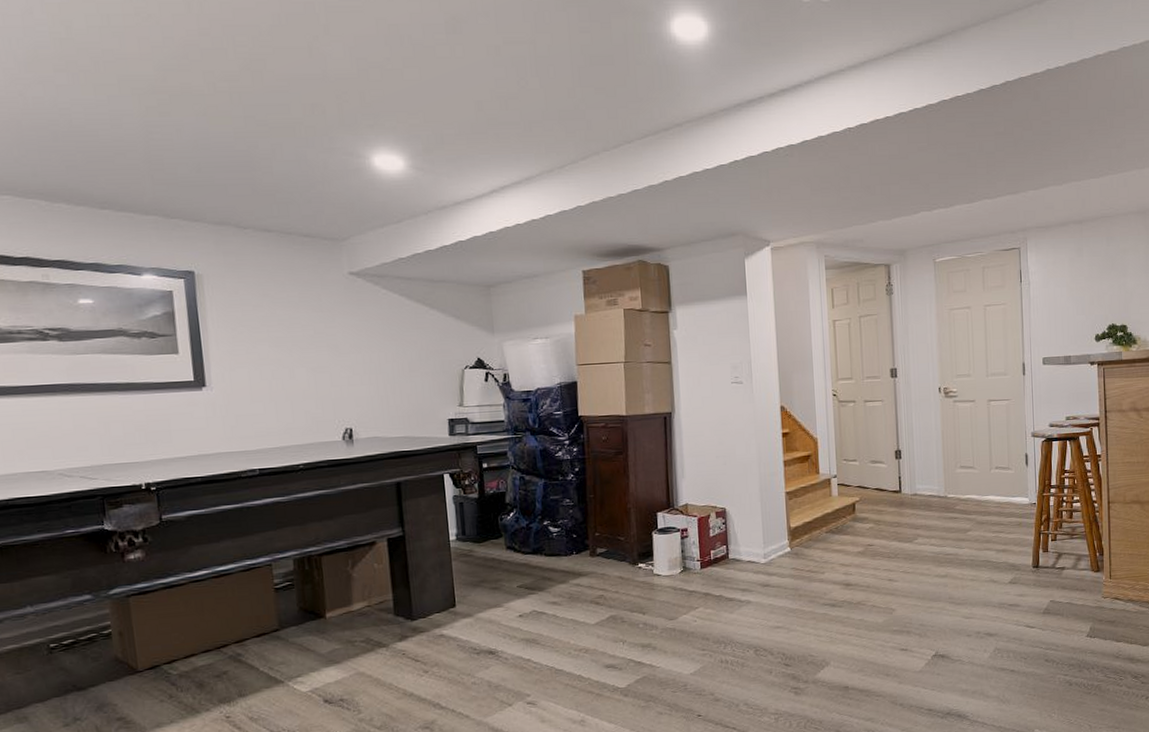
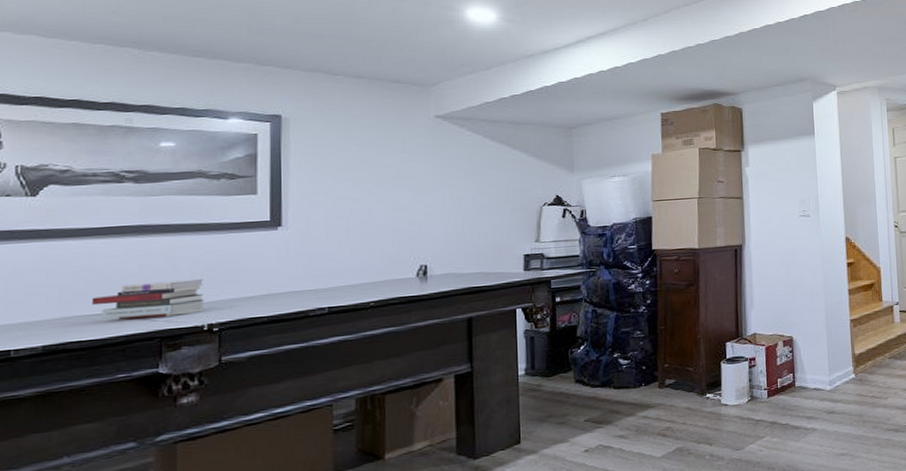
books: none [32,439,140,478] -> present [91,279,205,320]

